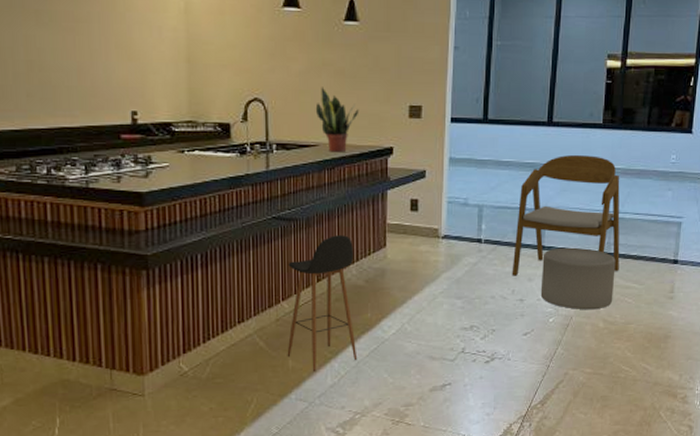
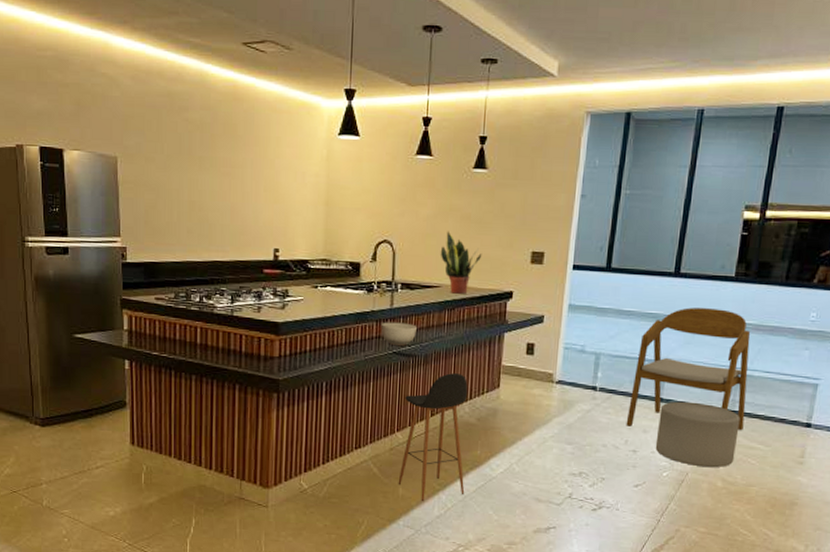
bowl: none [257,185,296,211] -> present [380,322,417,347]

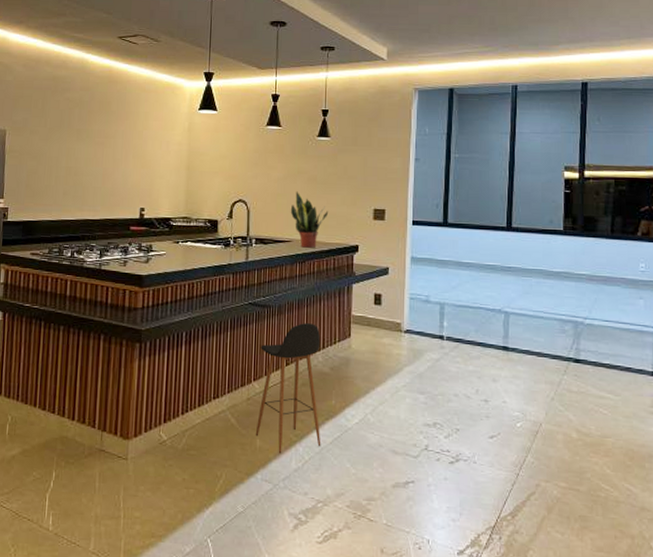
bowl: present [380,322,417,347] -> none [236,274,270,298]
armchair: present [626,307,751,431] -> none [475,259,591,380]
pouf: present [655,401,740,468] -> none [506,350,587,418]

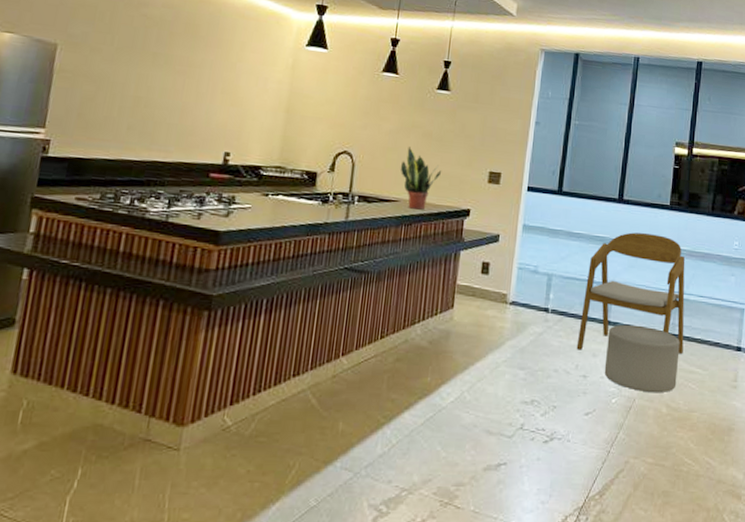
bar stool: present [255,323,321,454] -> none [338,292,421,439]
armchair: none [475,259,591,380] -> present [576,232,685,355]
pouf: none [506,350,587,418] -> present [604,324,680,393]

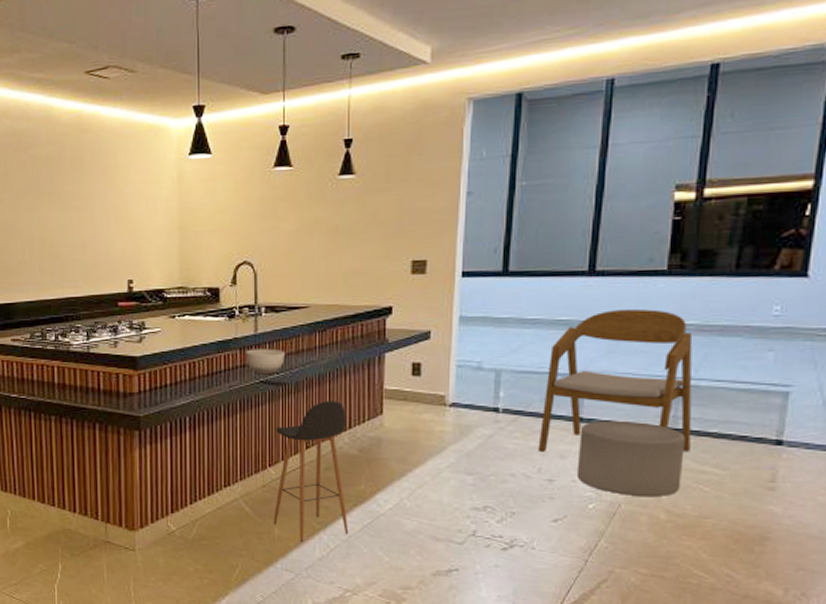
bowl: none [332,235,372,262] -> present [245,348,285,375]
bar stool: none [338,292,421,439] -> present [273,401,349,543]
potted plant: present [400,146,442,210] -> none [306,246,355,314]

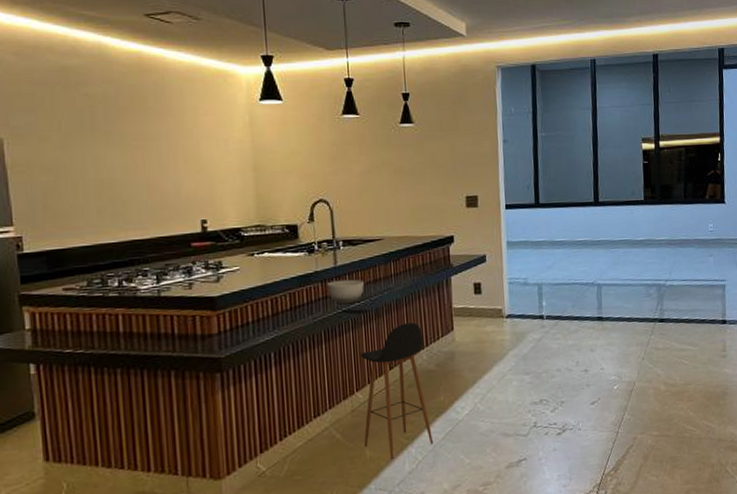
armchair: present [538,309,693,453] -> none [574,230,674,348]
pouf: present [576,420,686,497] -> none [602,316,671,375]

